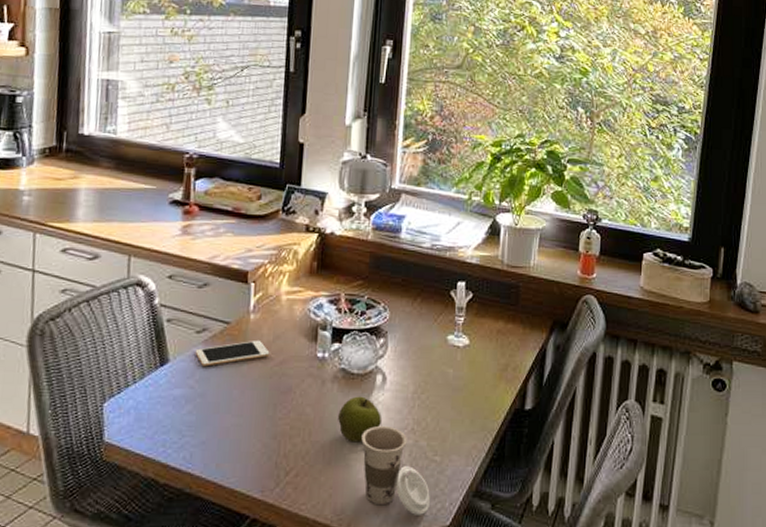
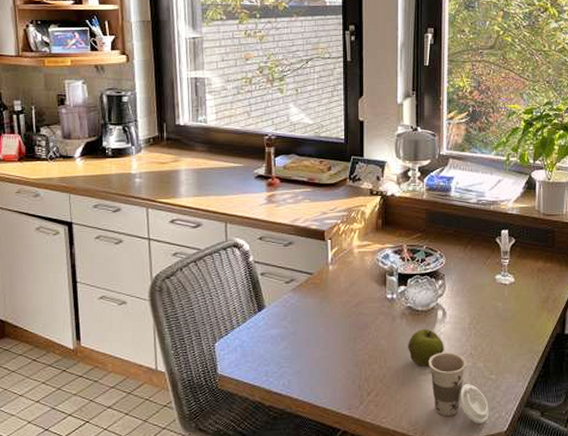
cell phone: present [195,339,270,367] -> none [286,286,348,310]

